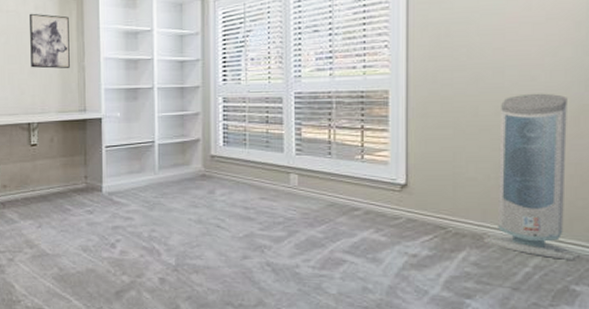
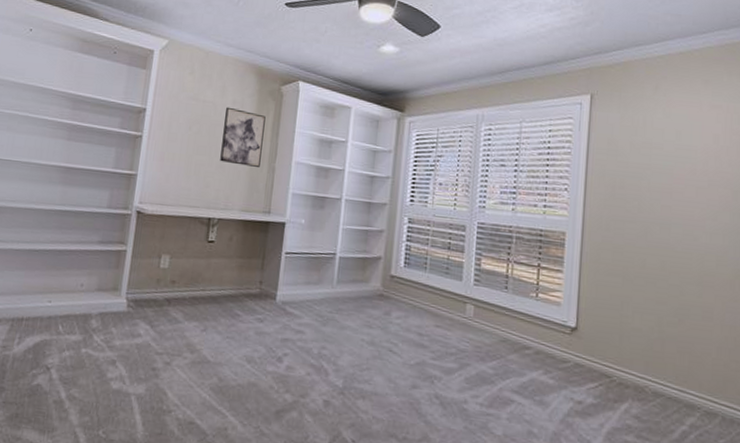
air purifier: present [483,93,580,260] -> none [645,252,732,422]

